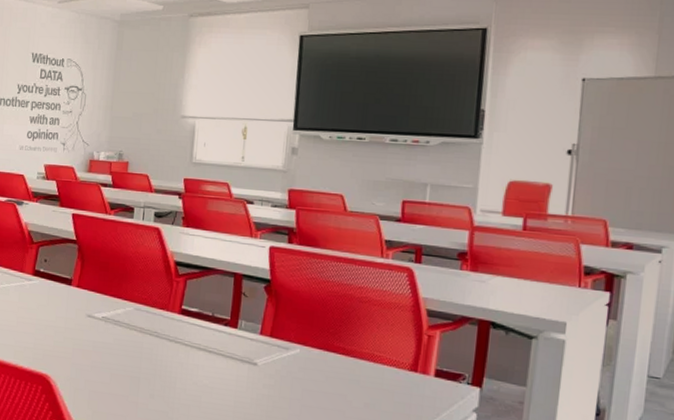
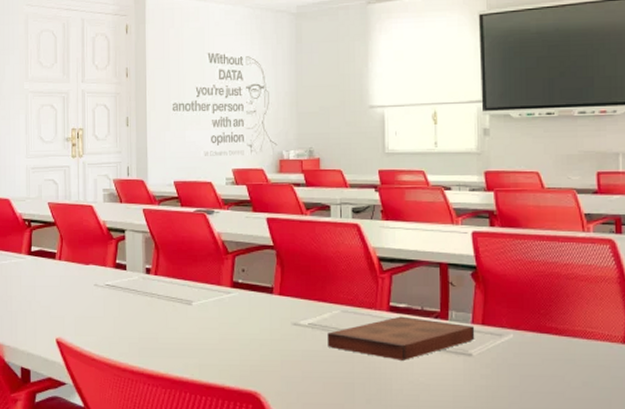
book: none [118,319,263,362] -> present [327,316,475,360]

